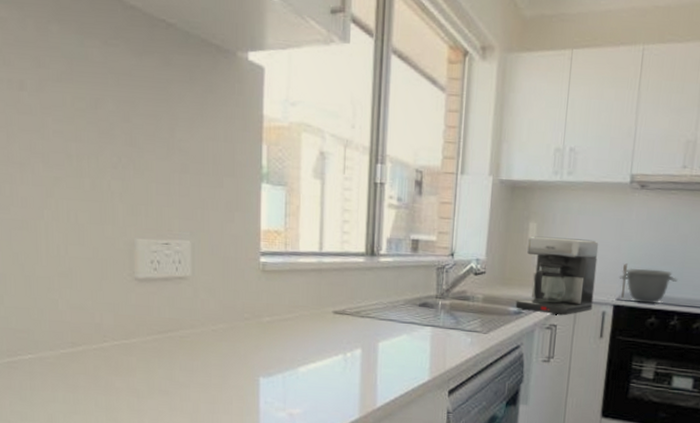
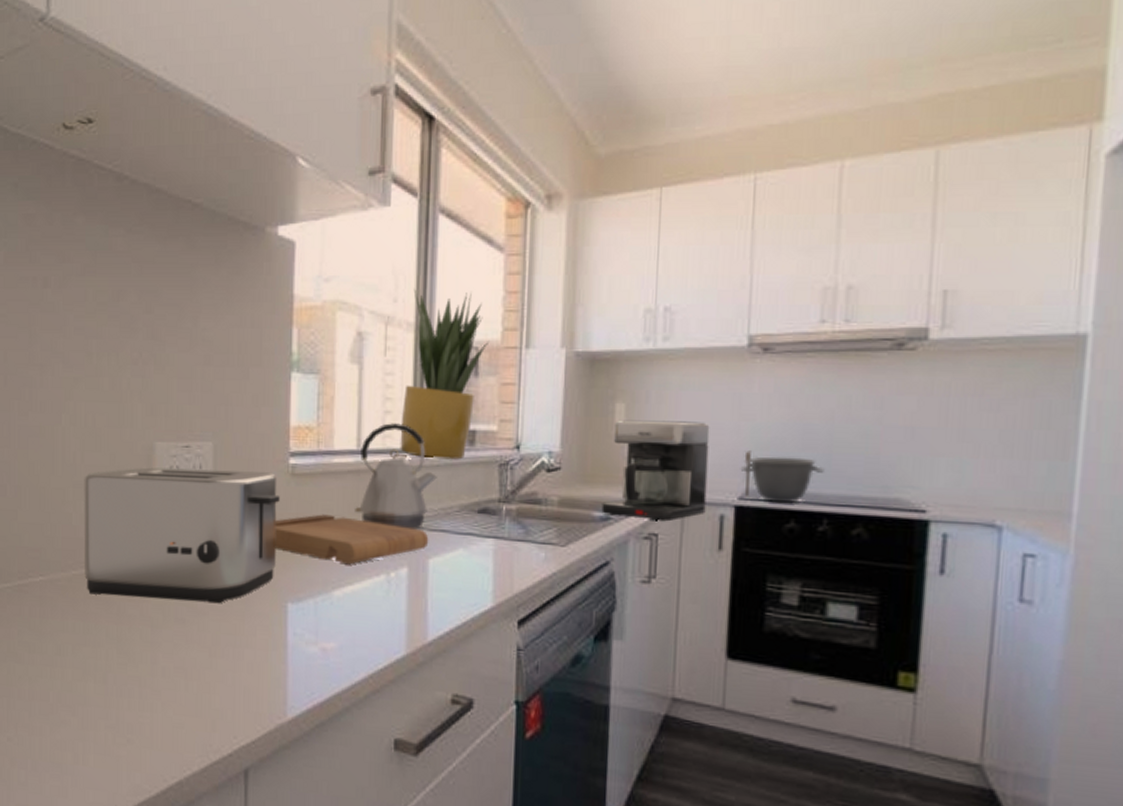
toaster: none [68,261,252,378] -> present [84,467,280,604]
cutting board: none [248,304,379,347] -> present [275,514,429,565]
kettle: none [317,231,386,319] -> present [355,423,437,530]
planter: none [356,118,432,263] -> present [400,289,490,460]

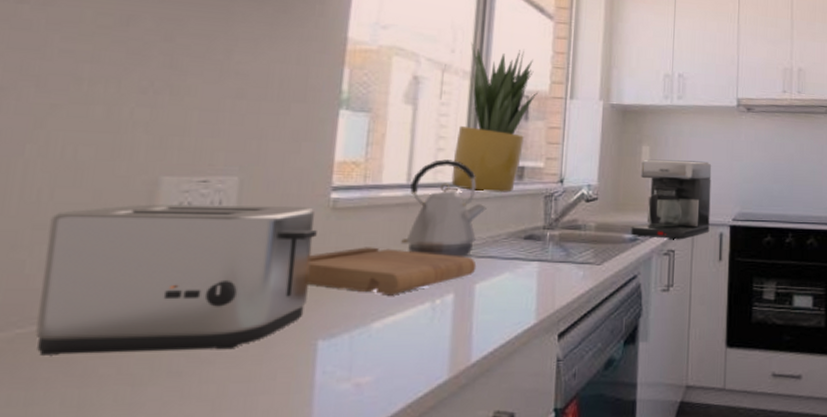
cooking pot: present [740,451,825,504] -> none [733,183,789,223]

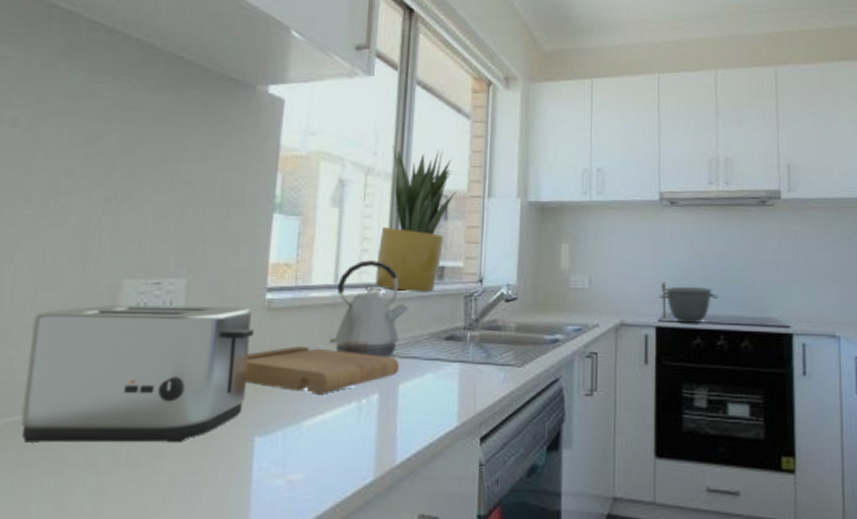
coffee maker: present [631,159,712,240] -> none [551,257,635,342]
cooking pot: none [733,183,789,223] -> present [658,282,719,324]

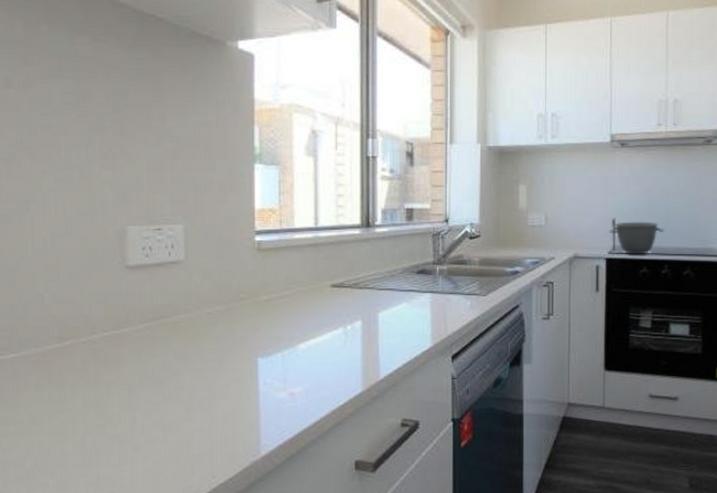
toaster: present [21,305,254,443] -> none [55,249,248,366]
cutting board: present [245,346,400,394] -> none [244,281,378,322]
kettle: present [329,260,409,357] -> none [315,204,383,290]
planter: present [375,145,458,293] -> none [351,96,422,232]

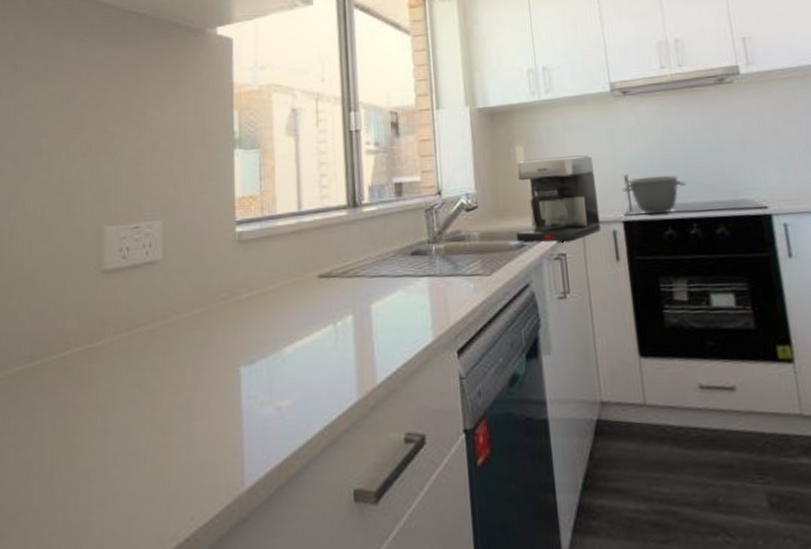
coffee maker: none [512,197,587,273] -> present [516,155,601,243]

